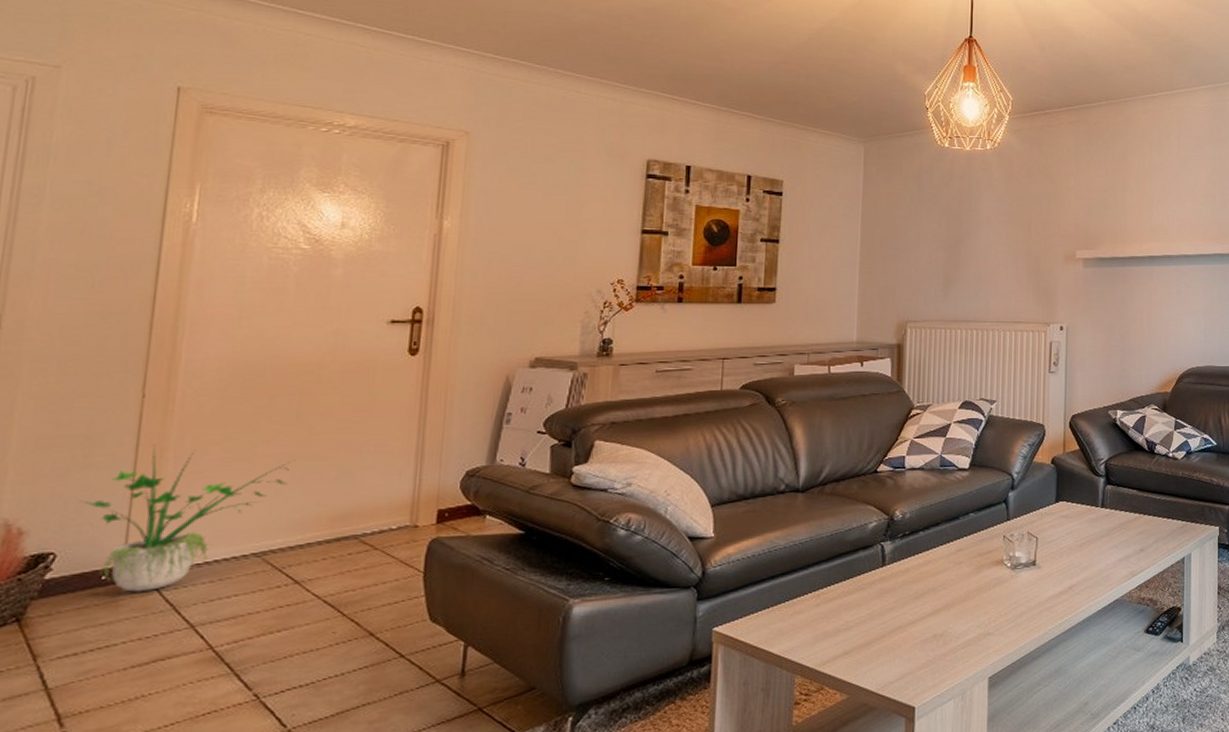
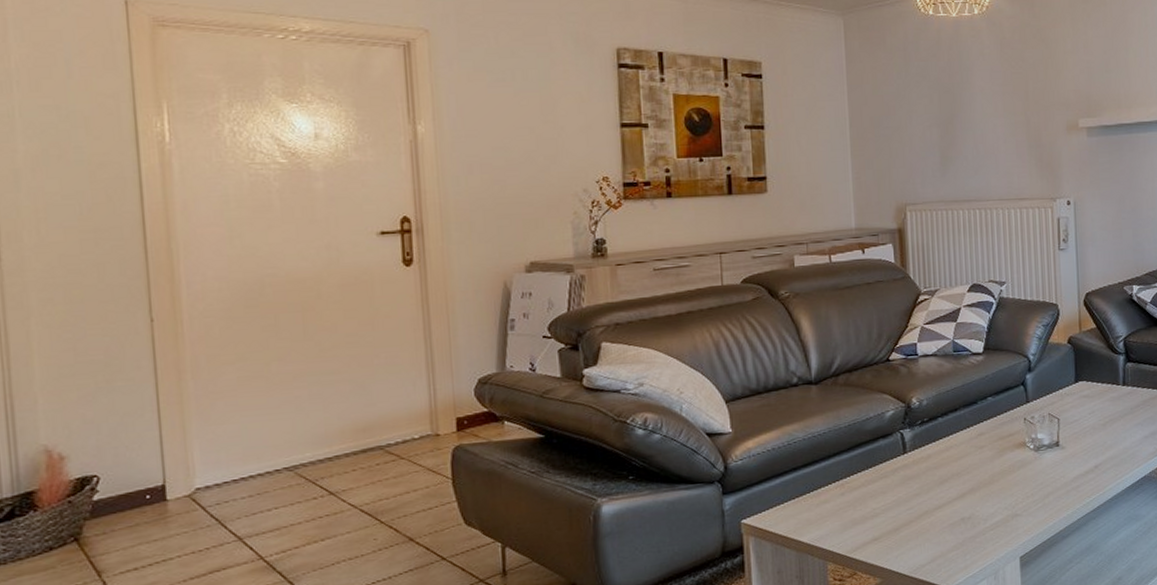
potted plant: present [79,443,296,592] -> none [111,366,310,509]

